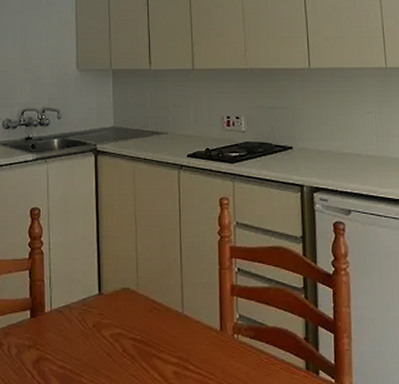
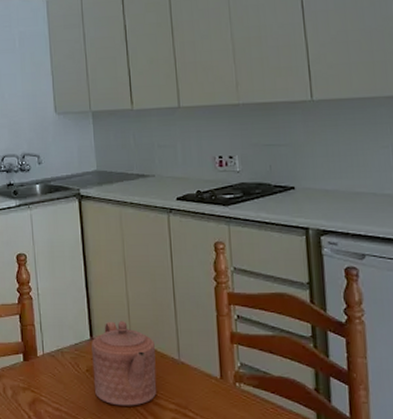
teapot: none [99,275,161,361] -> present [91,321,157,406]

